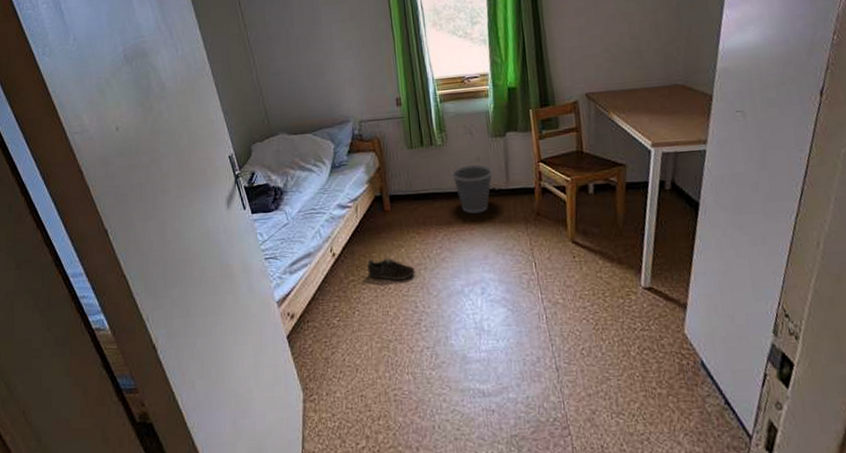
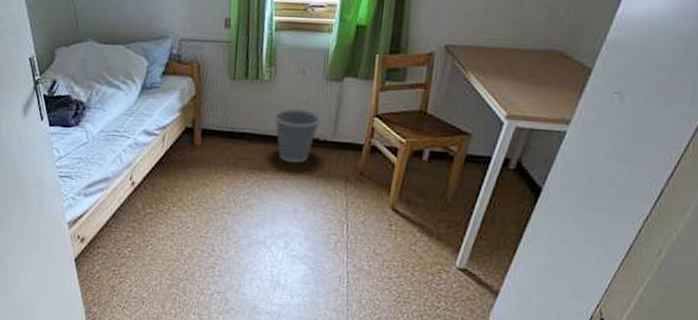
sneaker: present [367,258,415,281] -> none [167,194,217,221]

